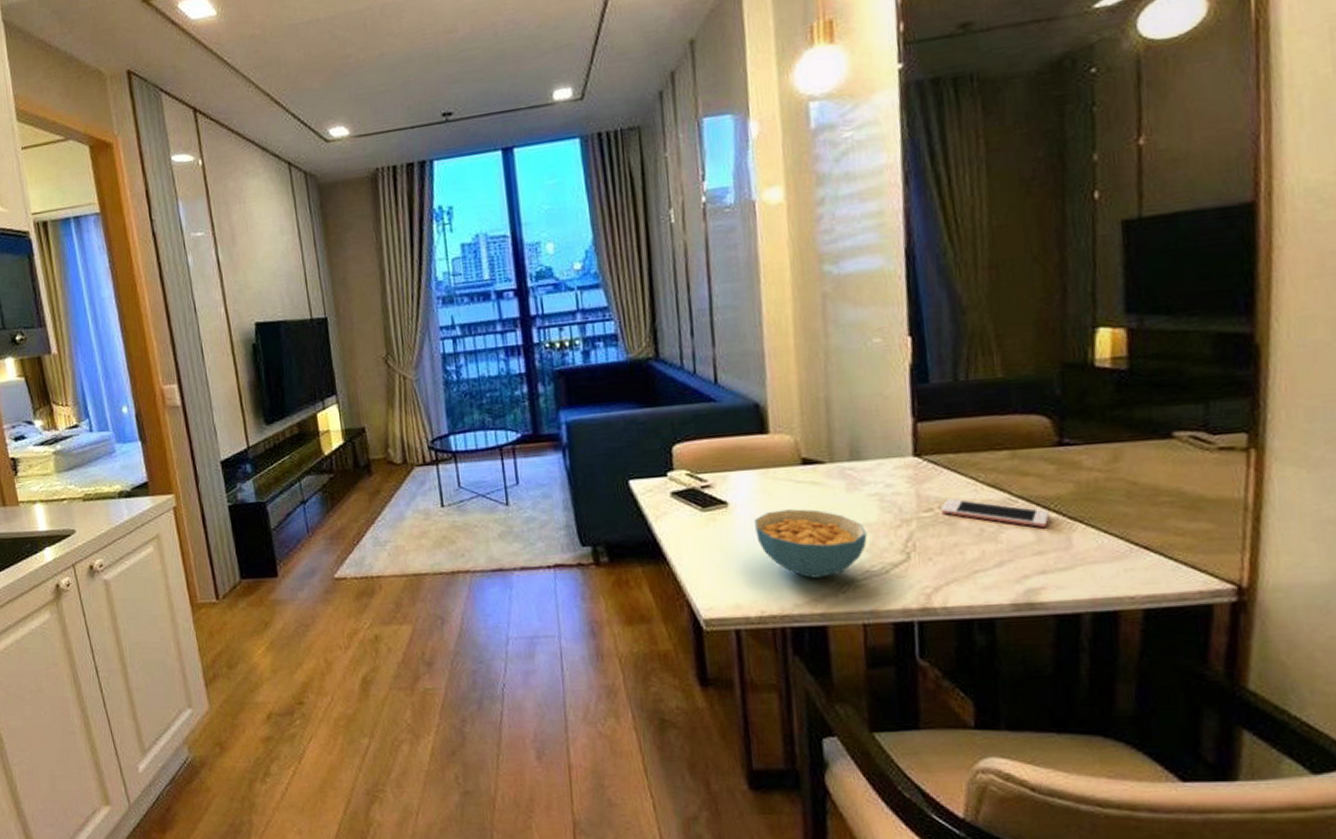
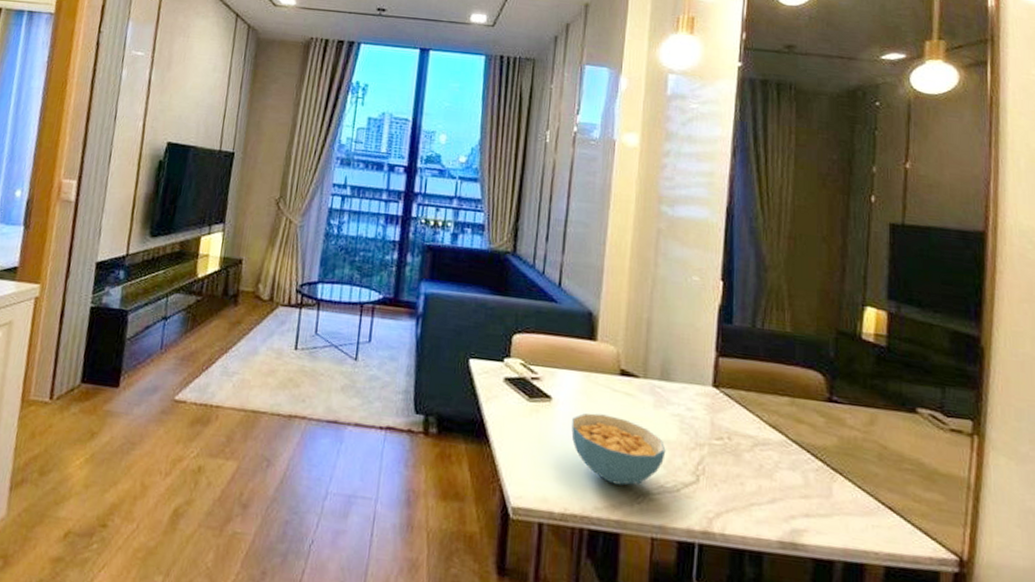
cell phone: present [940,498,1050,527] -> none [729,431,816,473]

